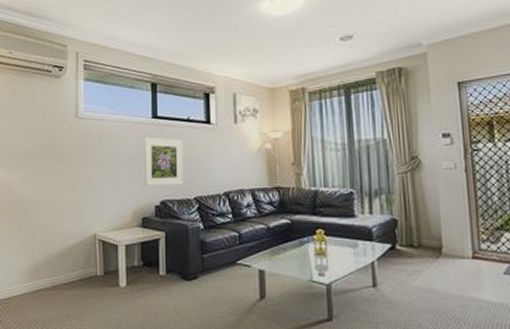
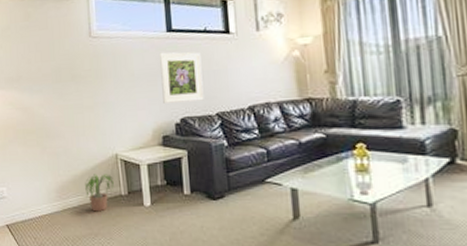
potted plant: none [60,254,90,293] -> present [85,174,114,212]

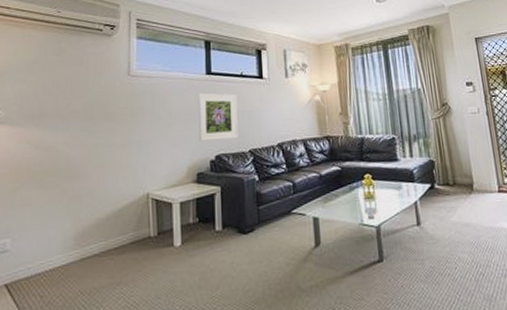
potted plant: present [85,174,114,212] -> none [110,215,143,258]

